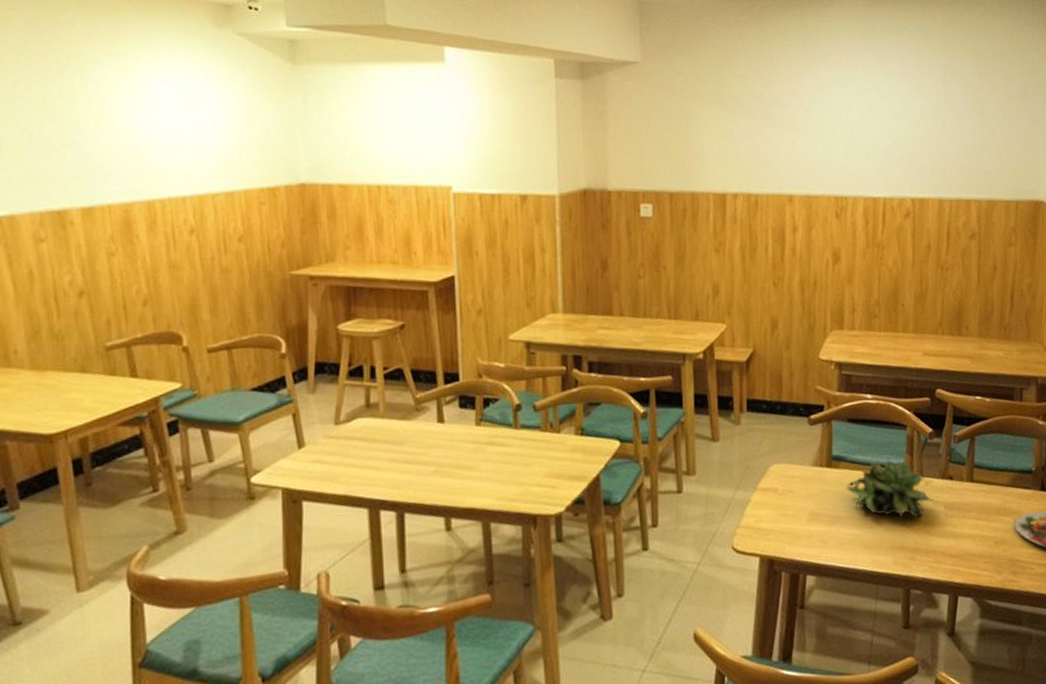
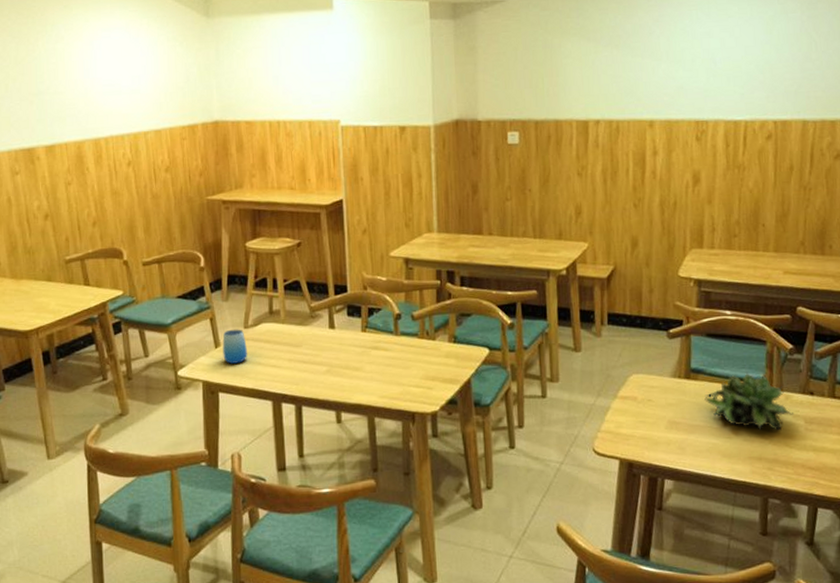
cup: none [308,425,338,467] -> present [222,329,247,364]

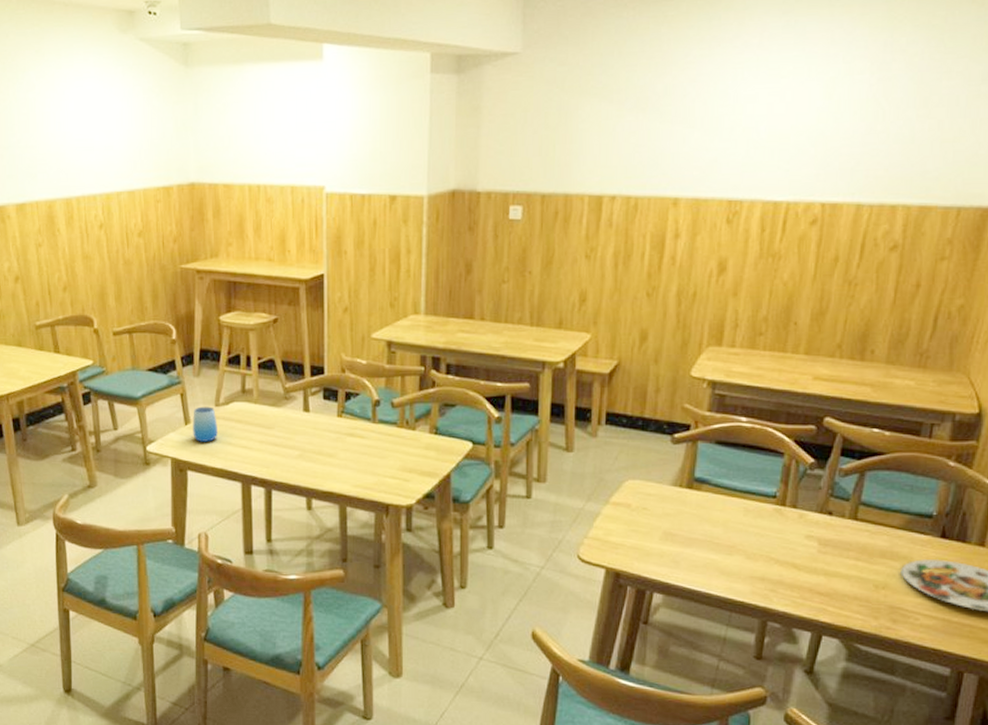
succulent plant: present [704,373,793,431] -> none [707,487,806,551]

